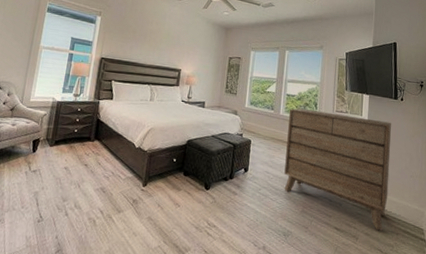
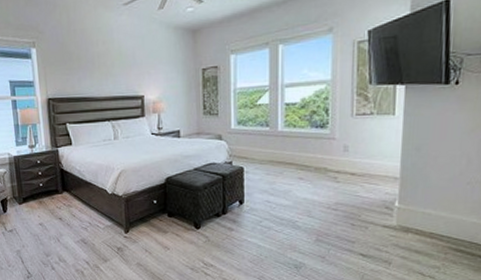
dresser: present [284,108,391,231] -> none [290,117,439,252]

